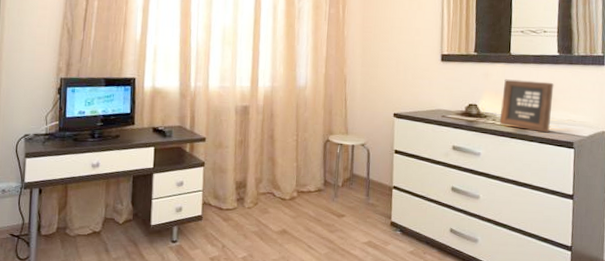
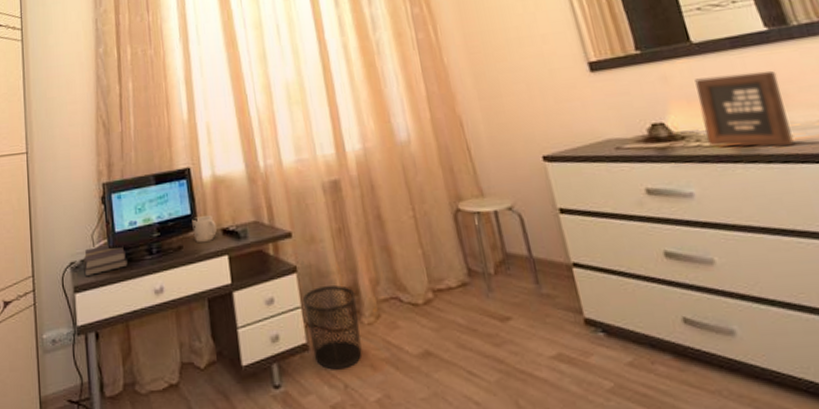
book: none [36,125,74,147] -> present [83,245,129,277]
mug: none [129,116,149,136] -> present [192,216,217,243]
waste bin: none [204,179,243,235] -> present [302,285,362,370]

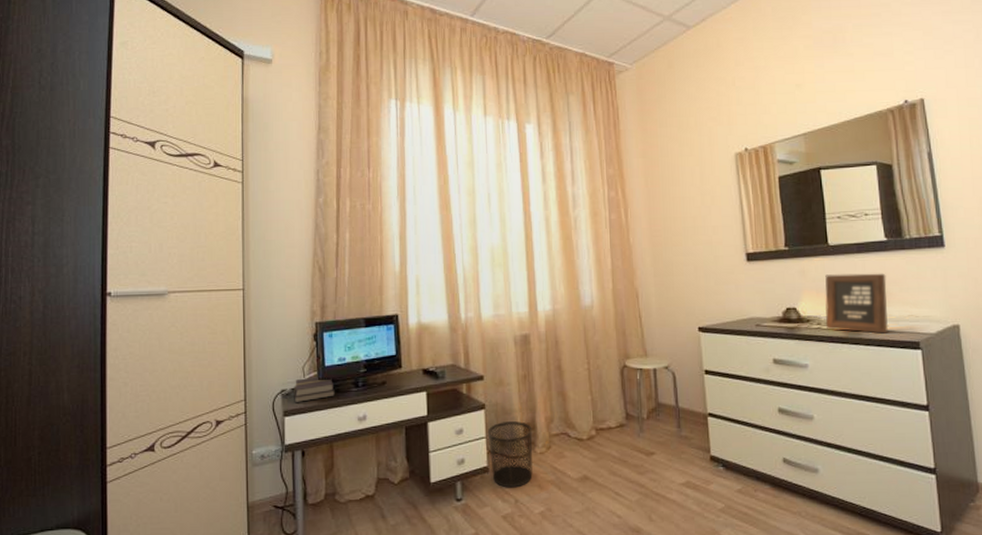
mug: present [192,216,217,243] -> none [396,357,418,380]

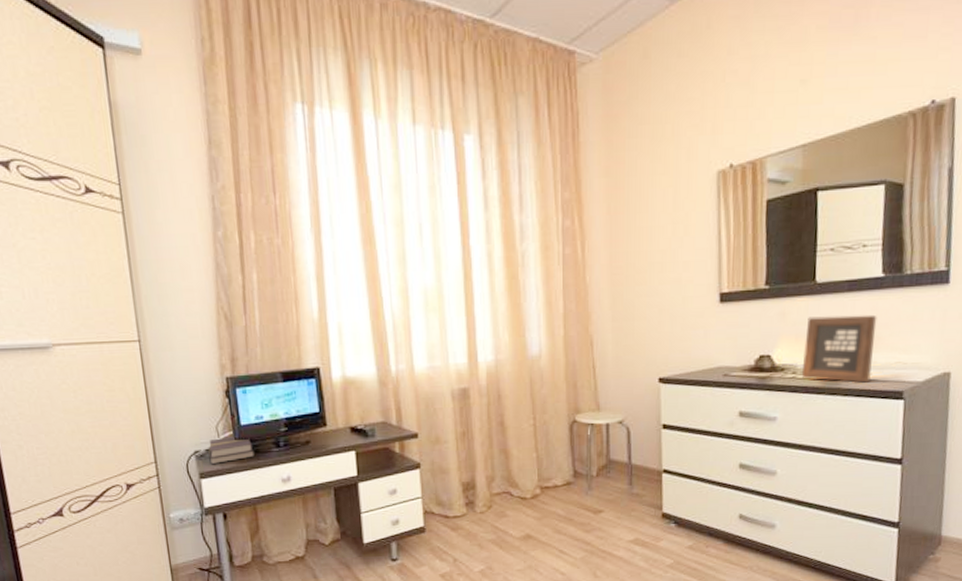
waste bin: present [487,421,533,488] -> none [423,480,473,548]

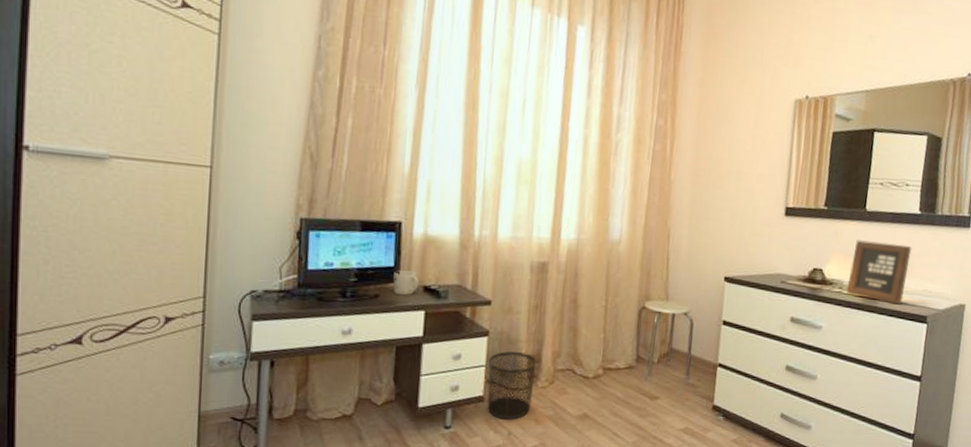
book: present [208,436,256,465] -> none [266,279,318,308]
mug: none [320,414,345,439] -> present [393,270,418,296]
waste bin: none [423,480,473,548] -> present [487,351,537,420]

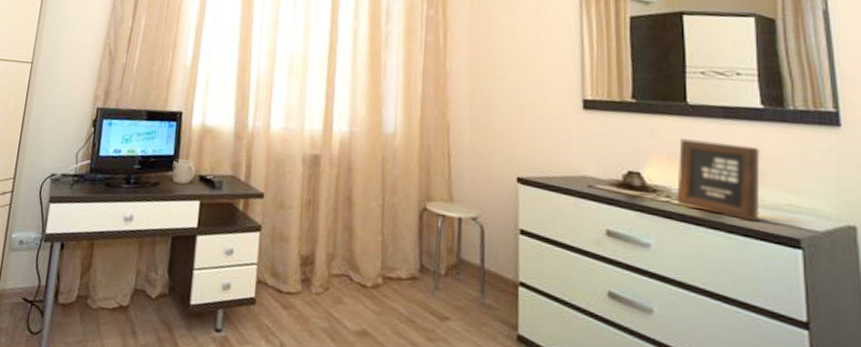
waste bin: present [487,351,537,420] -> none [258,249,311,329]

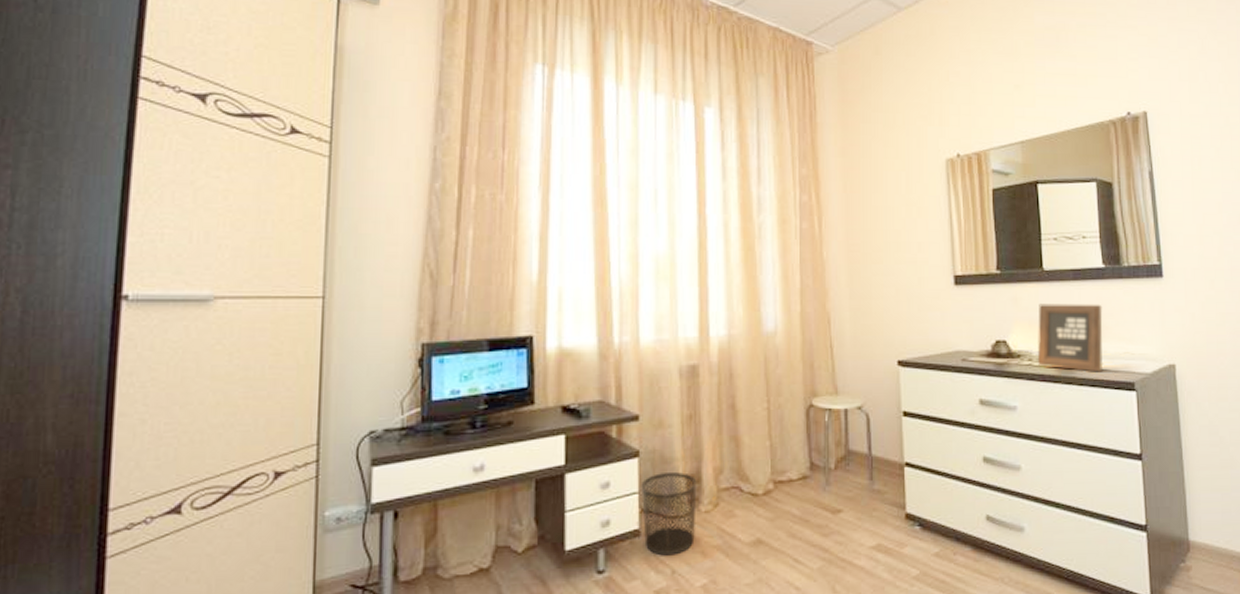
mug: present [171,159,195,185] -> none [527,391,555,420]
waste bin: none [258,249,311,329] -> present [640,472,697,556]

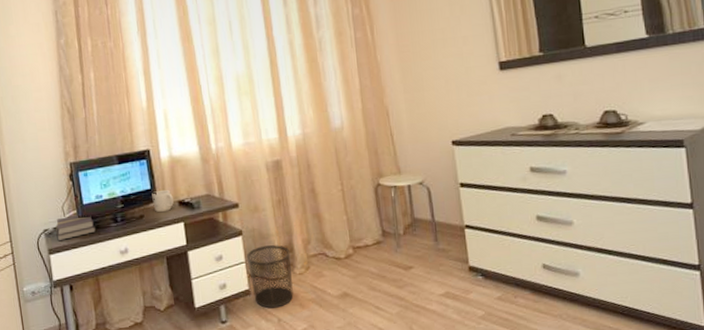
book: none [387,414,445,449] -> present [55,215,97,242]
mug: none [527,391,555,420] -> present [152,190,174,213]
picture frame: present [1037,303,1104,372] -> none [583,72,651,135]

